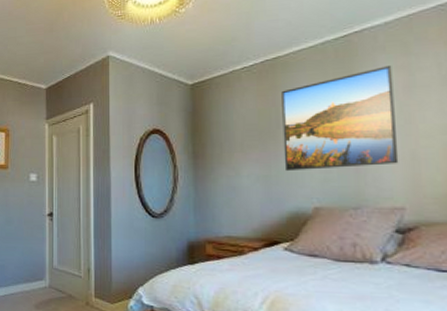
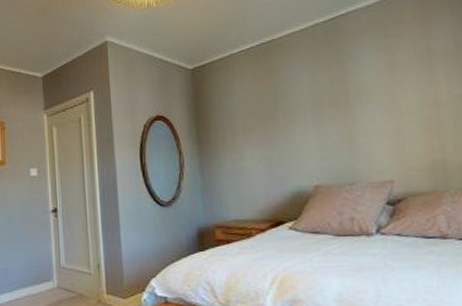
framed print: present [281,64,399,172] -> none [278,46,386,152]

